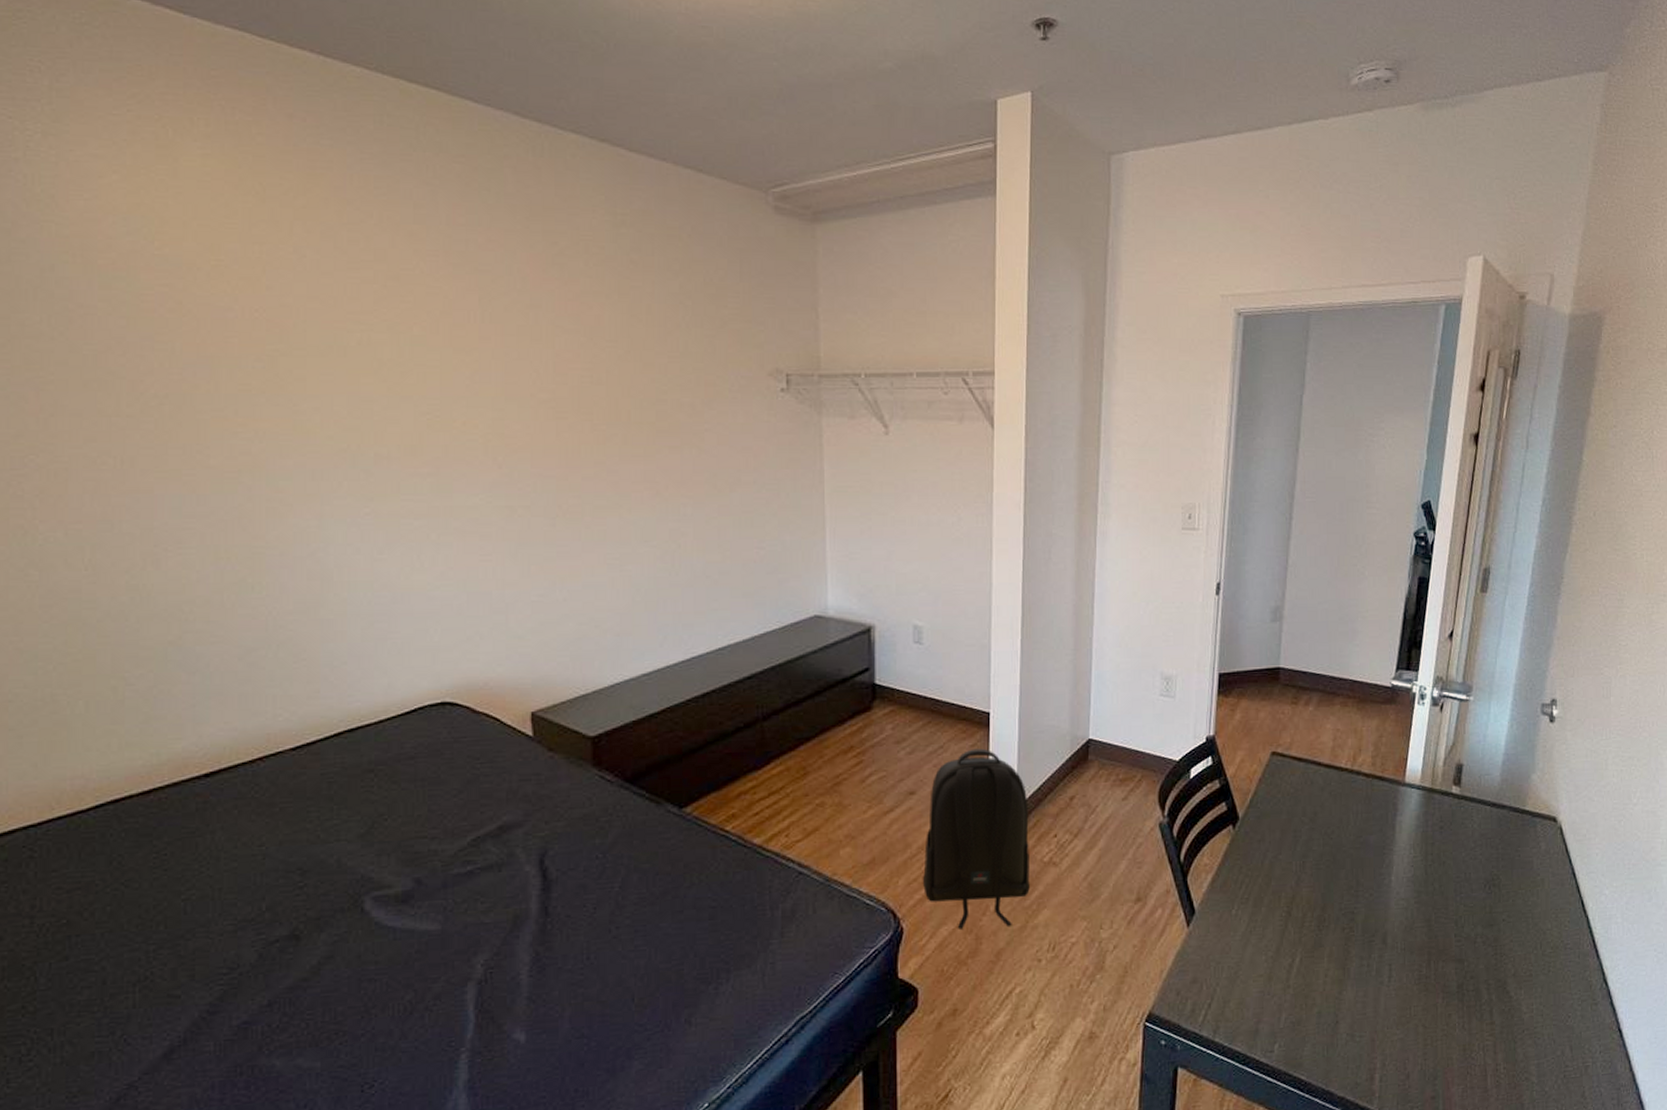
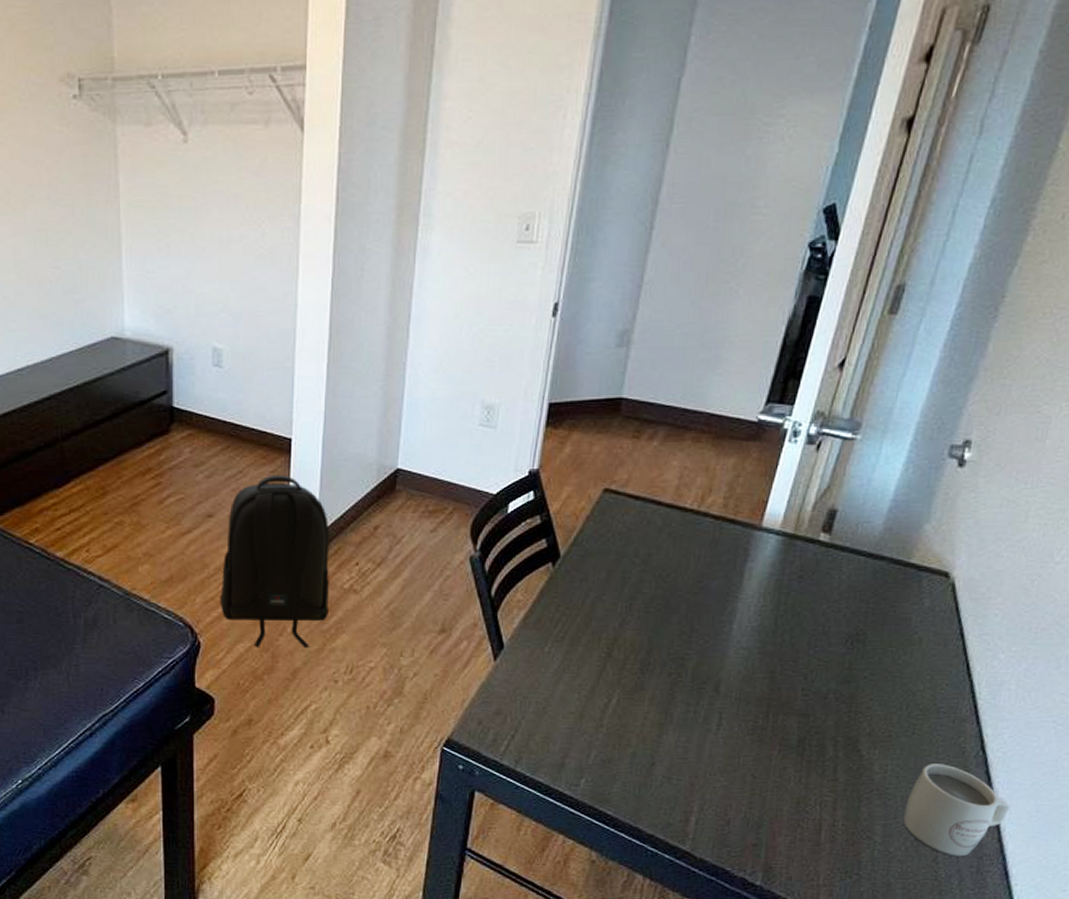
mug: none [1552,998,1634,1090] -> present [903,764,1011,857]

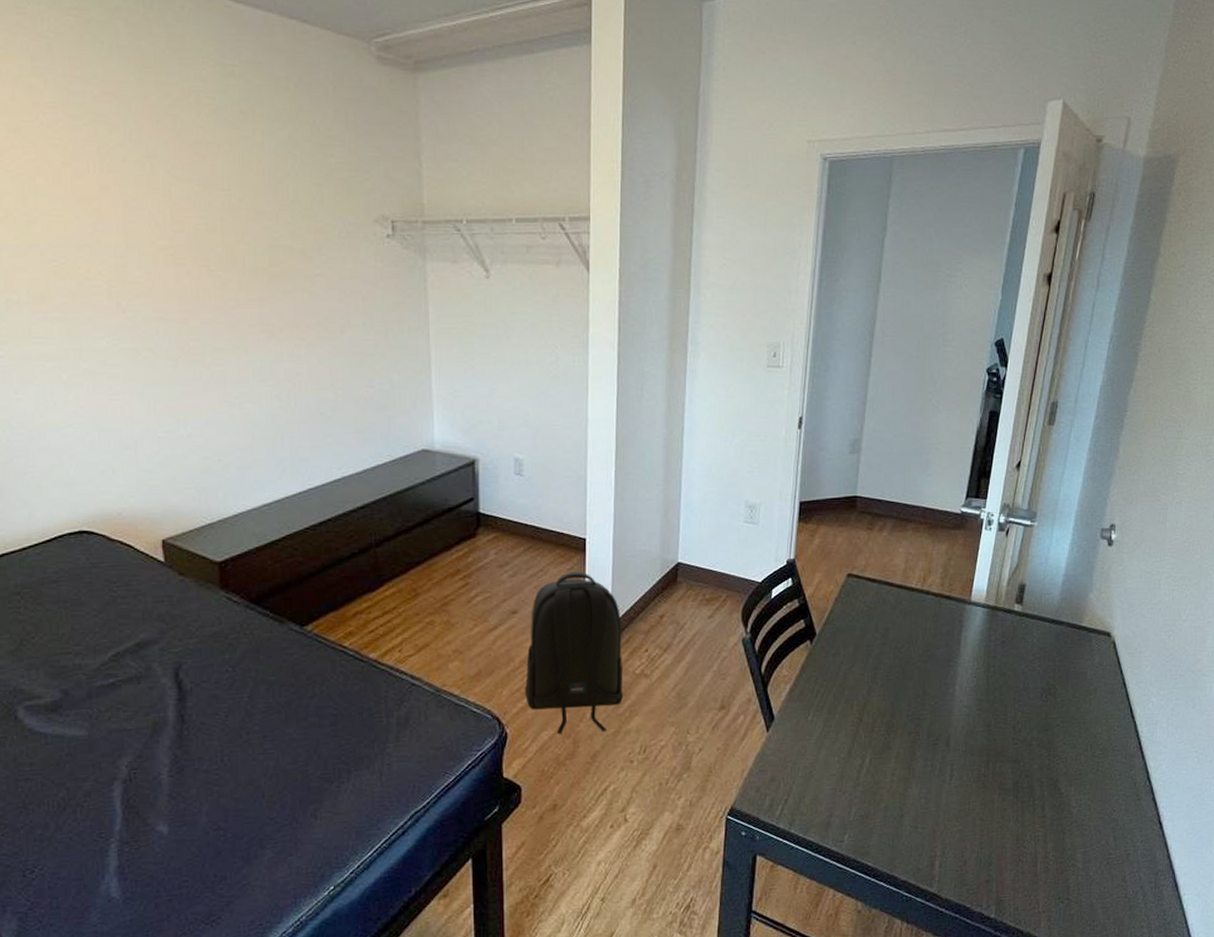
mug: present [903,764,1011,857] -> none [1097,794,1173,875]

